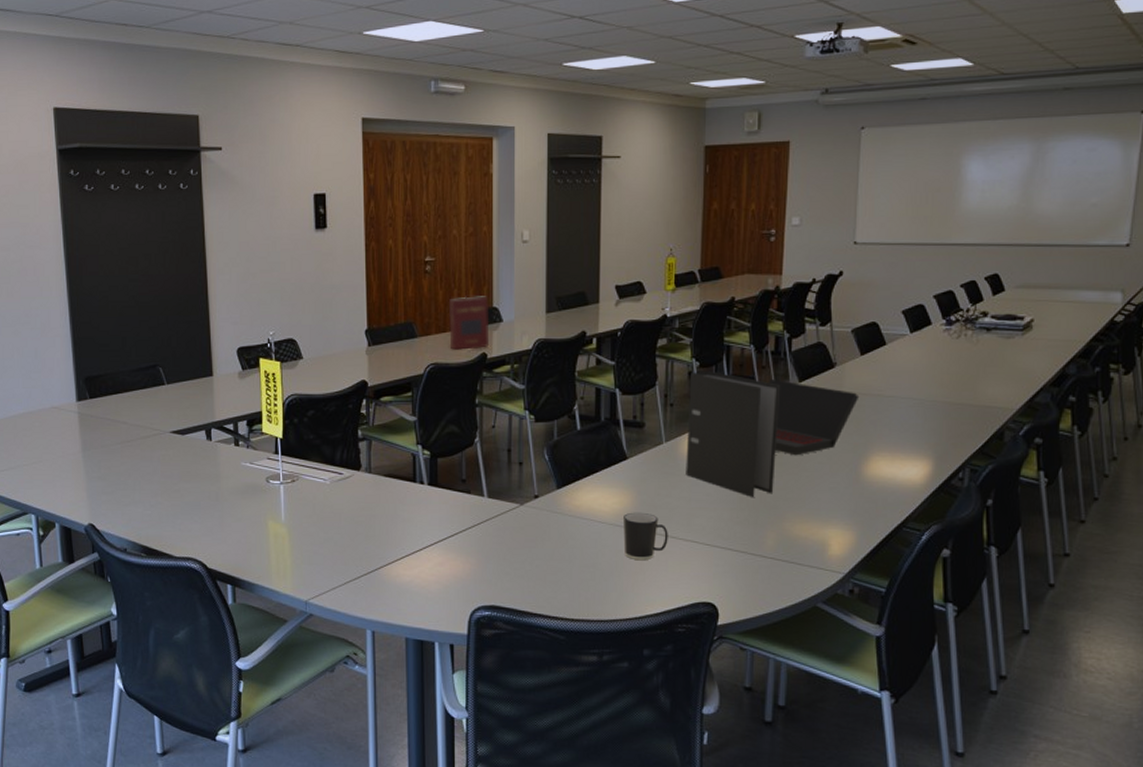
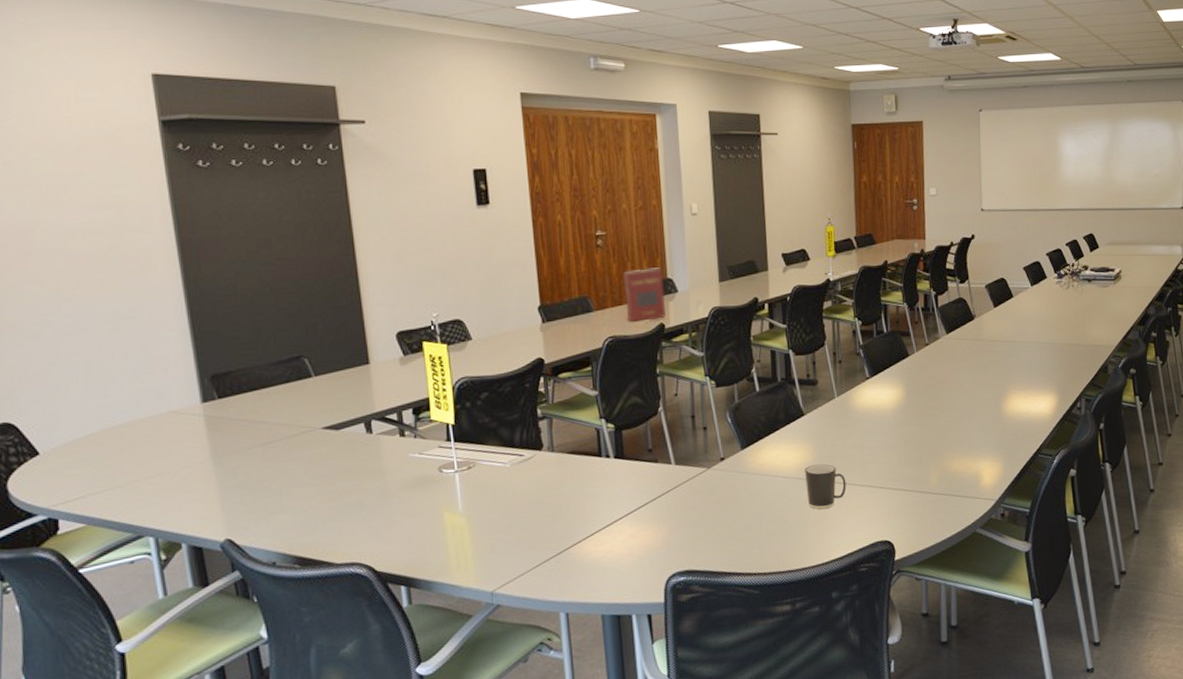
binder: present [686,372,781,497] -> none [854,329,933,440]
laptop: present [768,380,860,456] -> none [921,333,996,400]

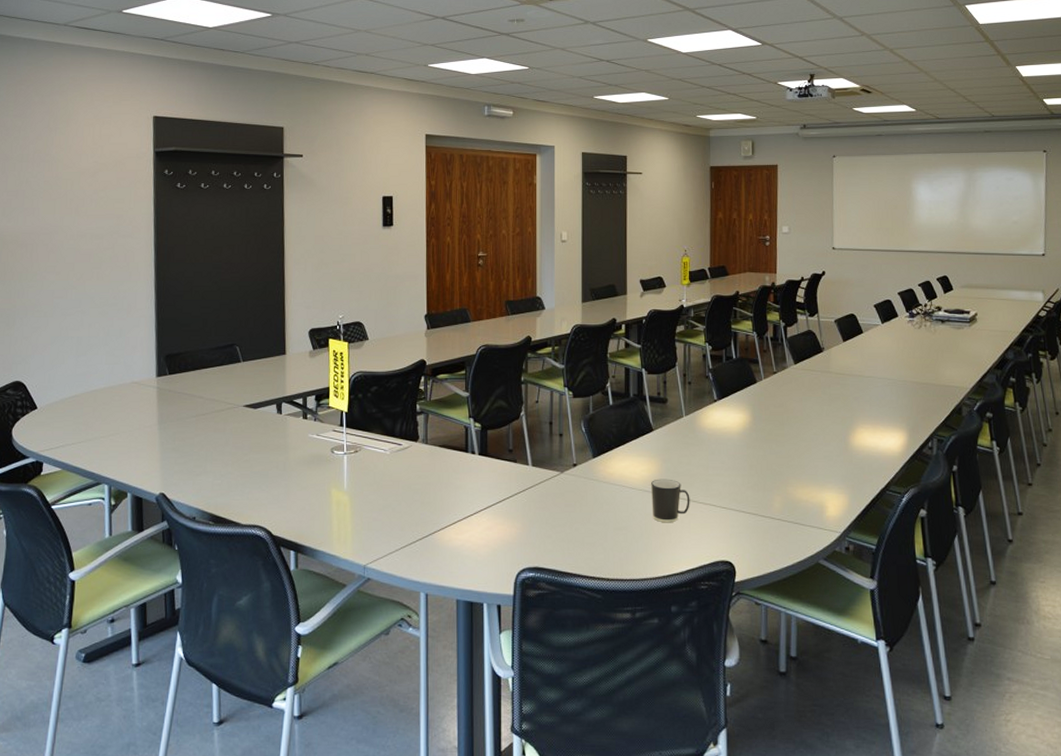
book: present [623,267,666,322] -> none [498,287,534,333]

